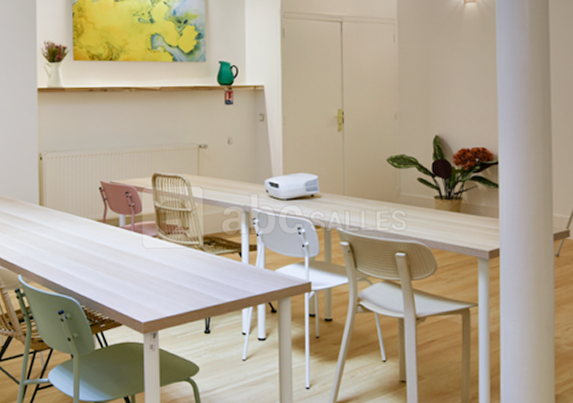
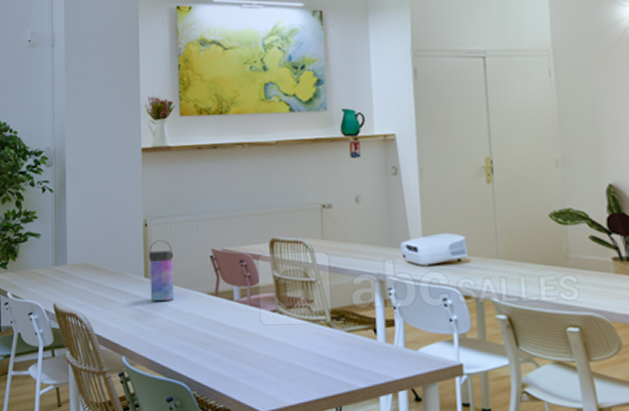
water bottle: none [43,172,67,226] -> present [148,240,175,301]

